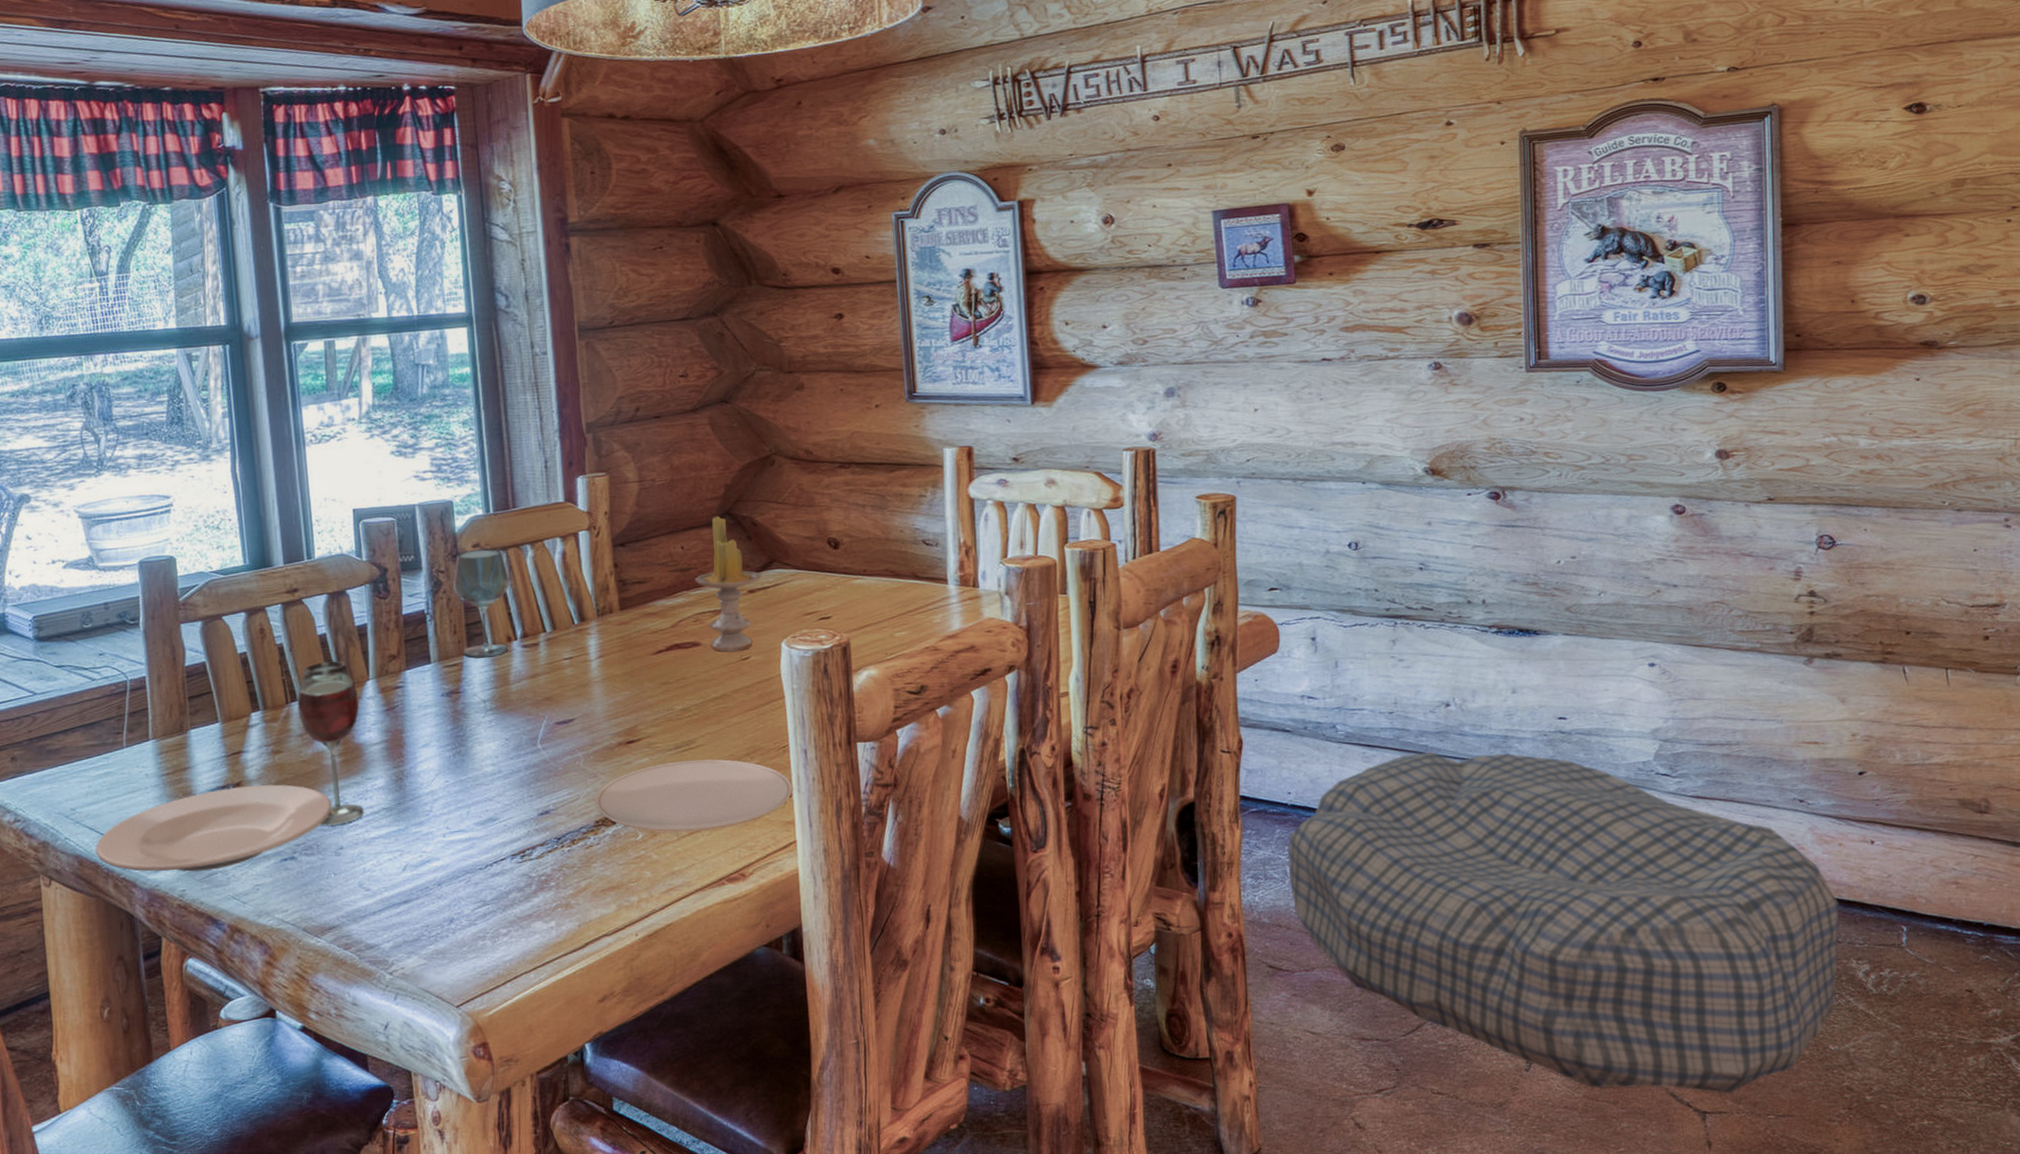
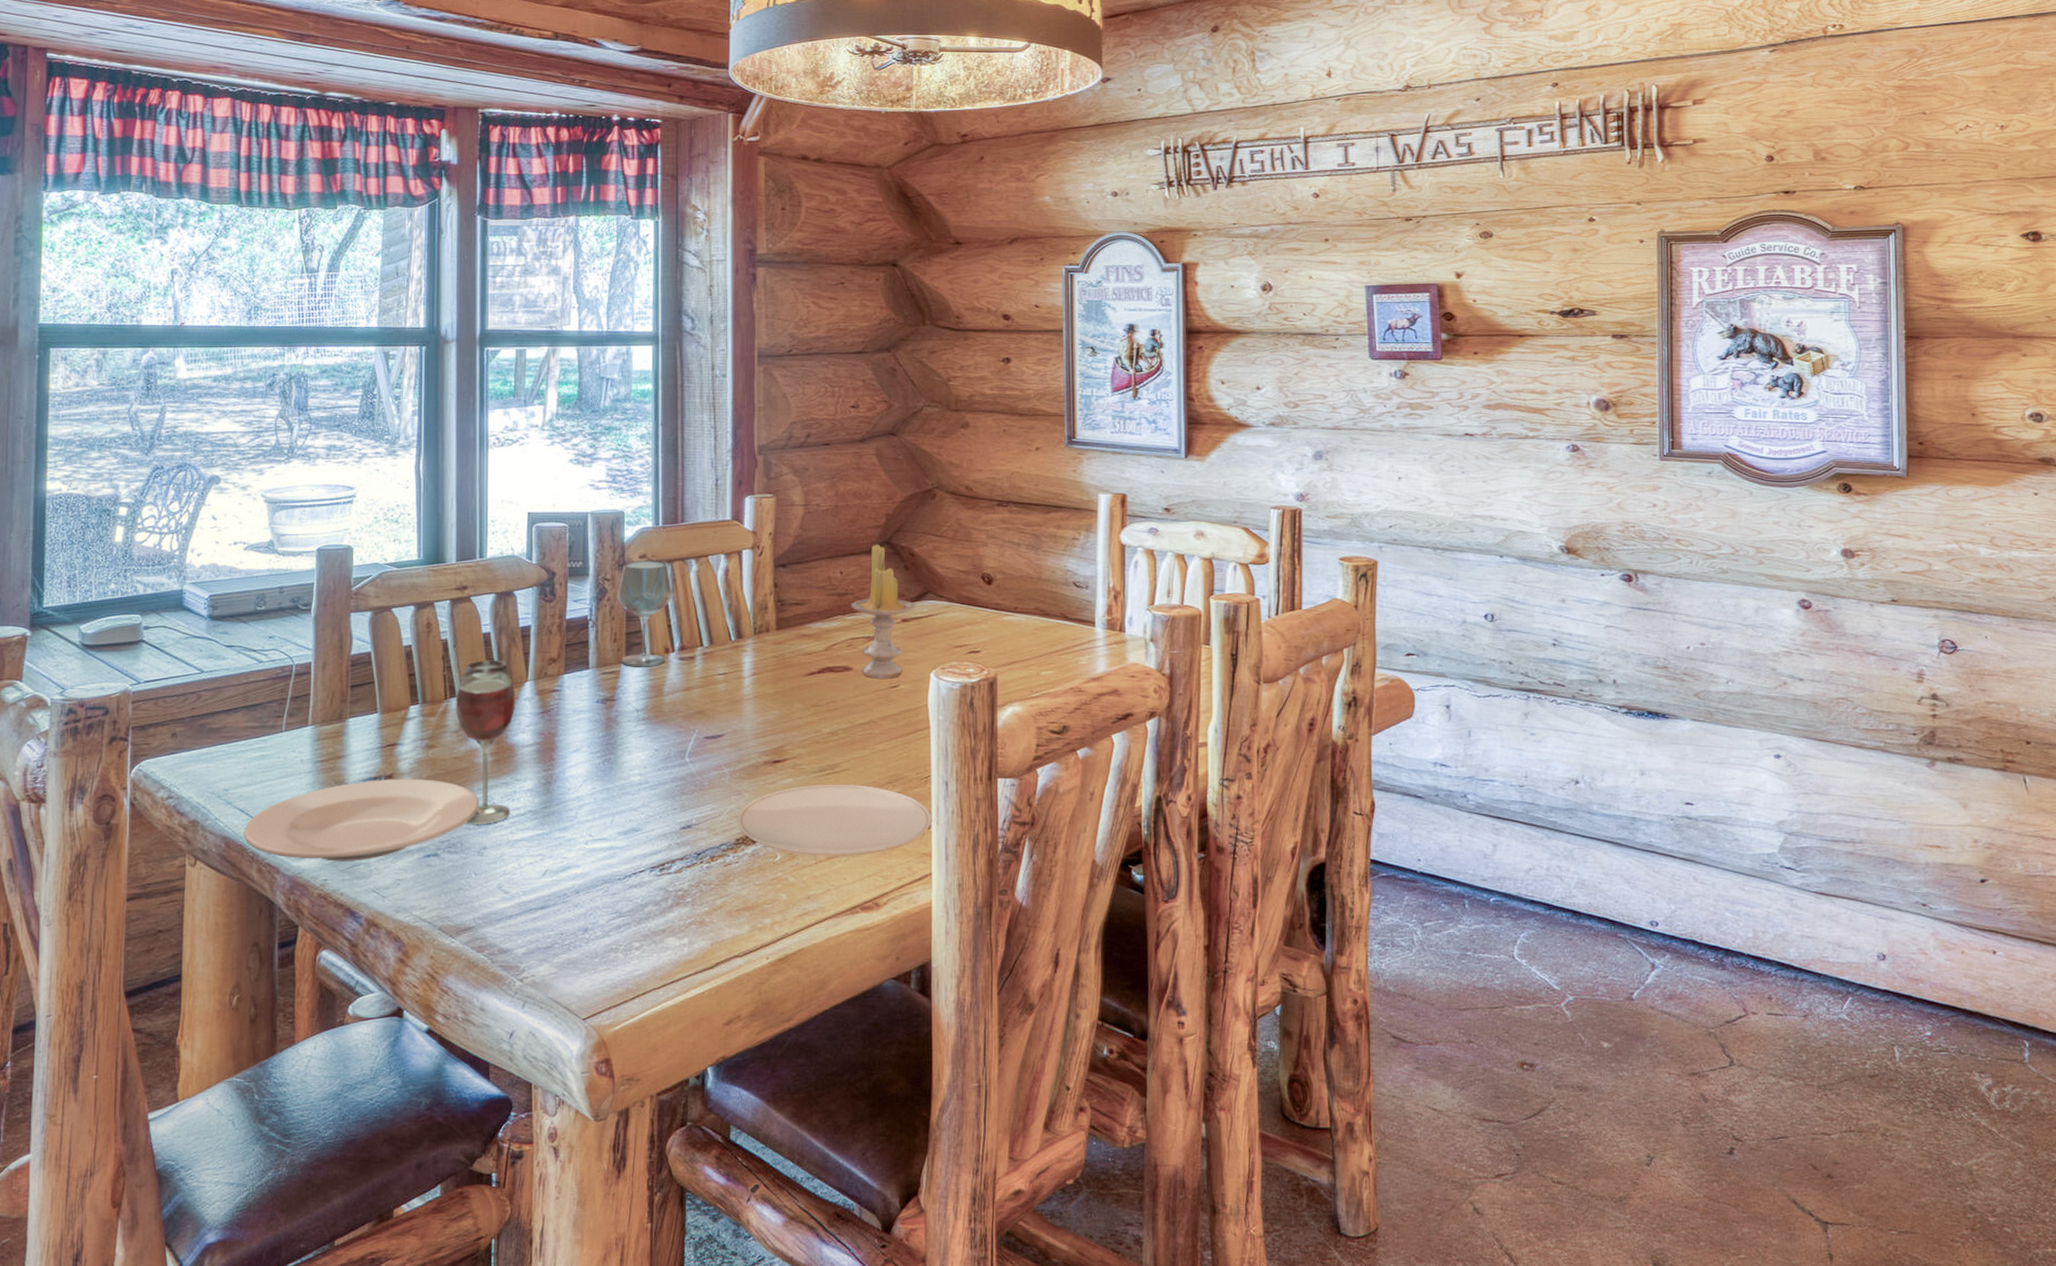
dog bed: present [1288,752,1840,1094] -> none [1416,828,1962,1205]

